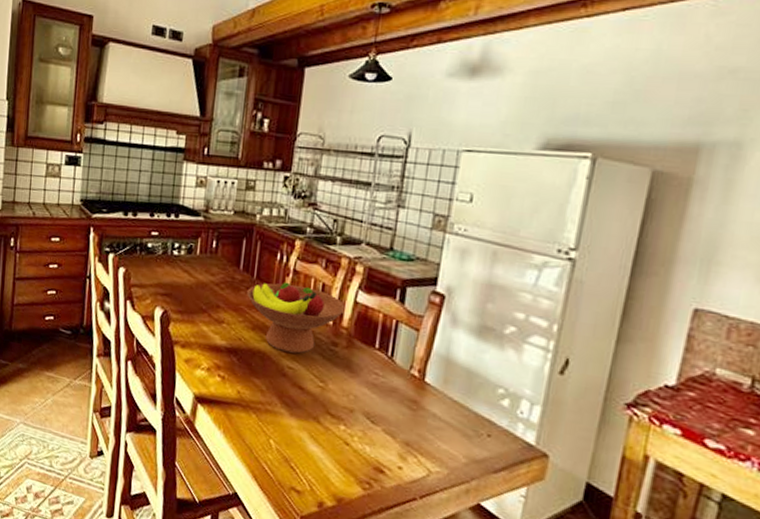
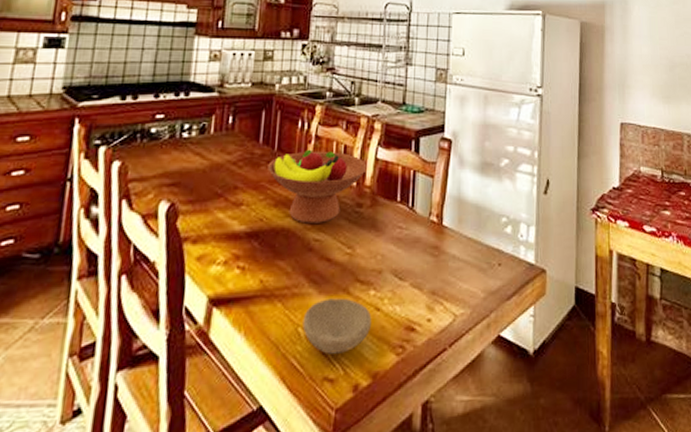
bowl: none [274,421,341,473] -> present [303,298,372,354]

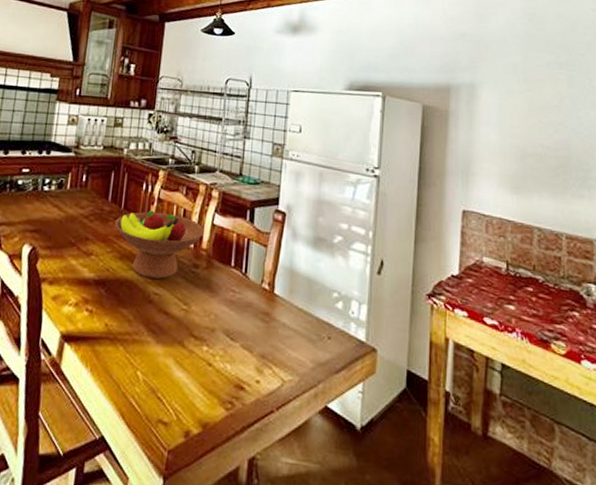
bowl: present [303,298,372,354] -> none [141,348,204,400]

